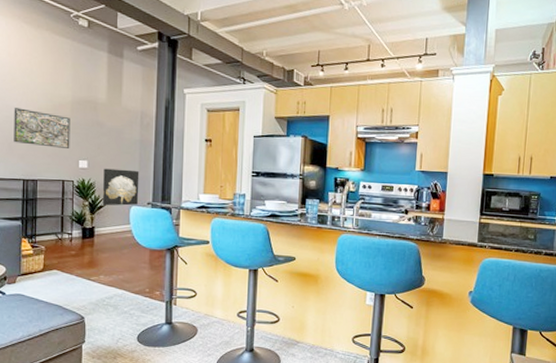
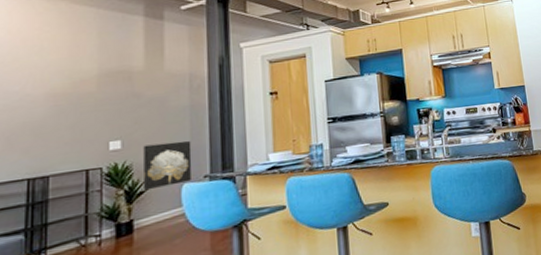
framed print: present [14,108,70,148] -> none [14,92,96,135]

